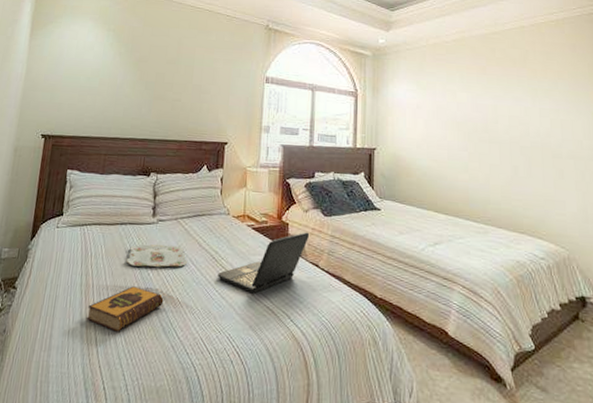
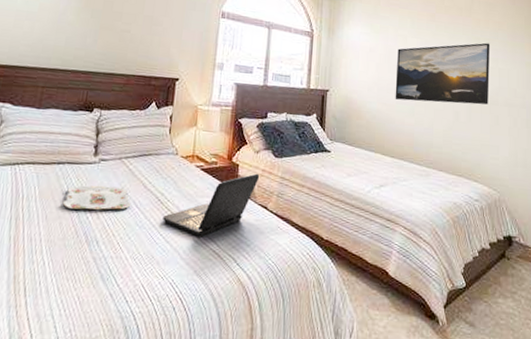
hardback book: present [86,286,164,332] -> none [15,230,103,281]
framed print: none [446,93,551,158] -> present [395,43,490,105]

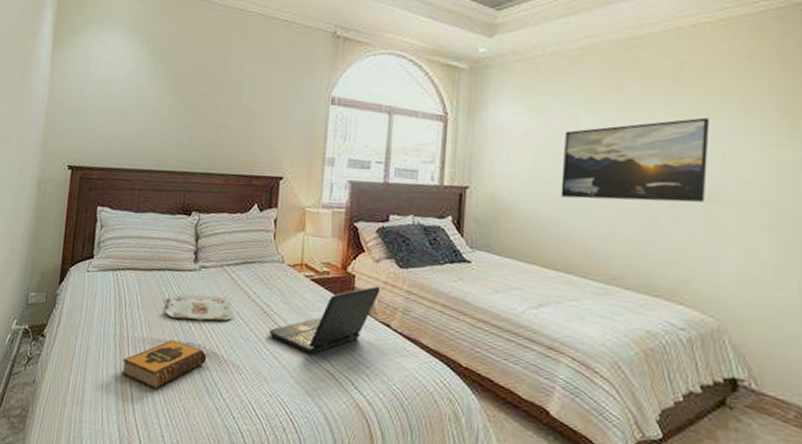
hardback book: none [15,230,103,281] -> present [121,340,207,390]

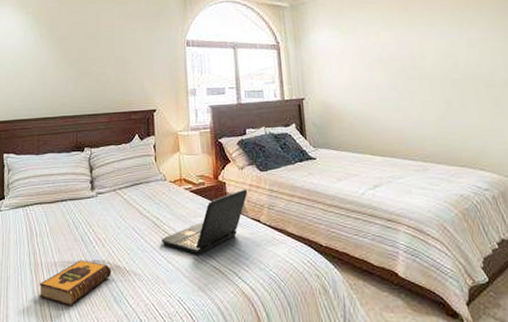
serving tray: present [165,293,235,321] -> none [72,216,131,240]
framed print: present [560,117,710,203] -> none [371,23,484,97]

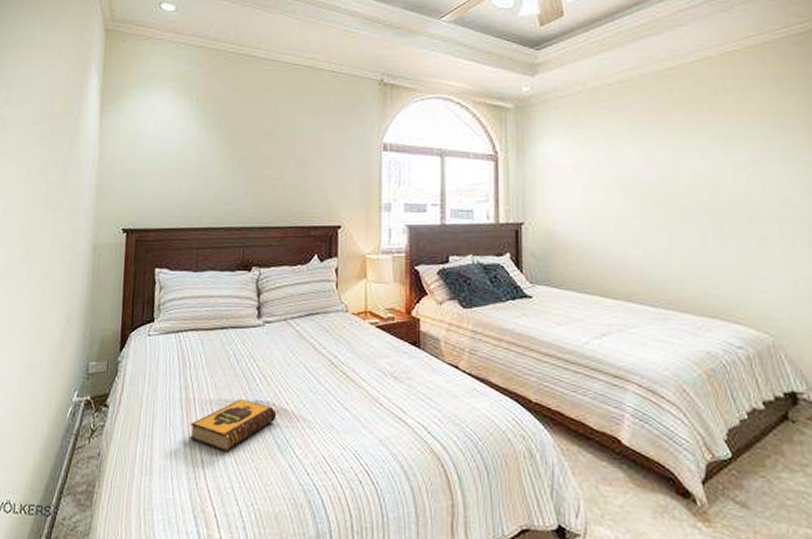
laptop: present [162,189,248,255] -> none [338,328,446,403]

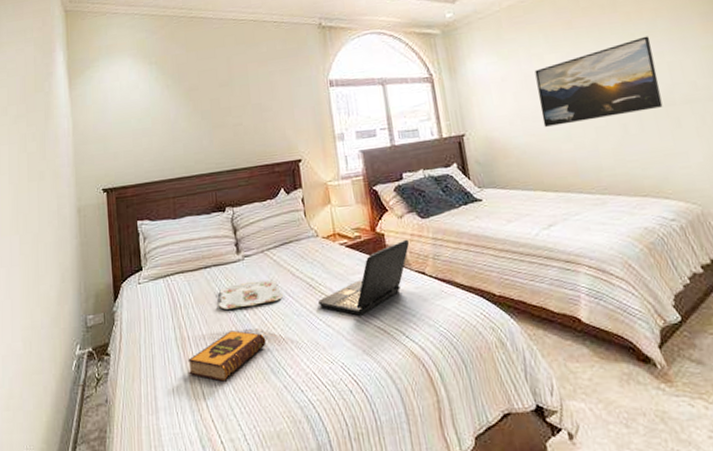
serving tray: none [231,349,302,377] -> present [219,279,284,310]
laptop: none [338,328,446,403] -> present [318,239,410,316]
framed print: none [612,141,749,227] -> present [535,36,663,127]

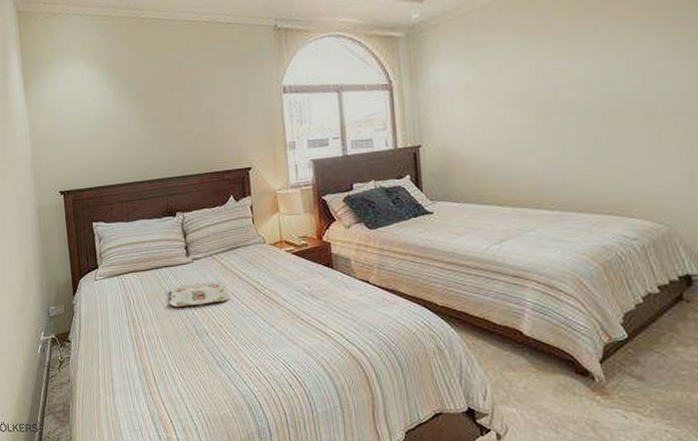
hardback book: present [188,330,267,382] -> none [141,326,213,370]
laptop: present [318,239,410,316] -> none [263,249,356,319]
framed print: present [535,36,663,127] -> none [504,40,643,139]

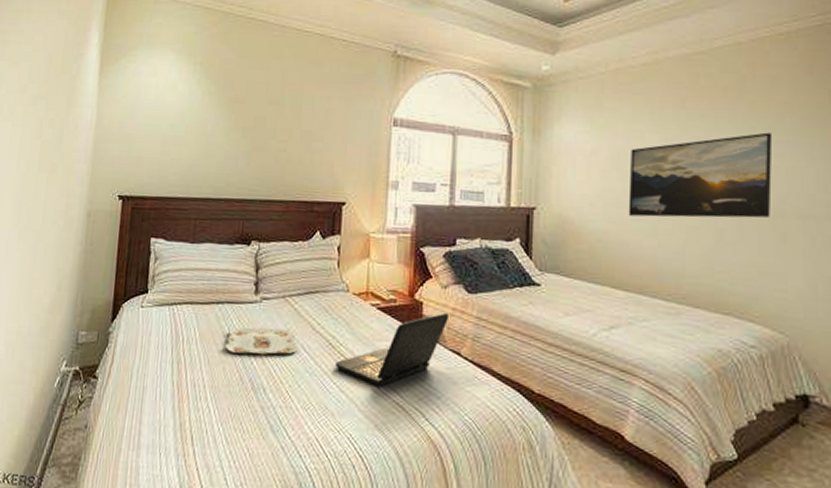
laptop: none [263,249,356,319] -> present [335,312,450,387]
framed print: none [504,40,643,139] -> present [628,132,773,218]

